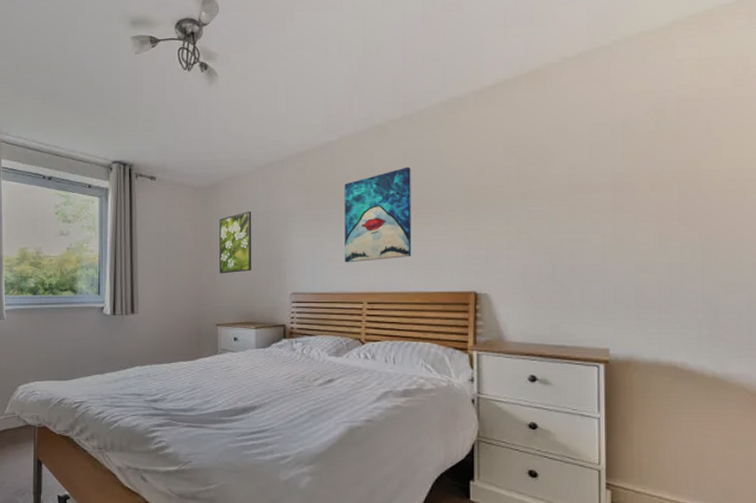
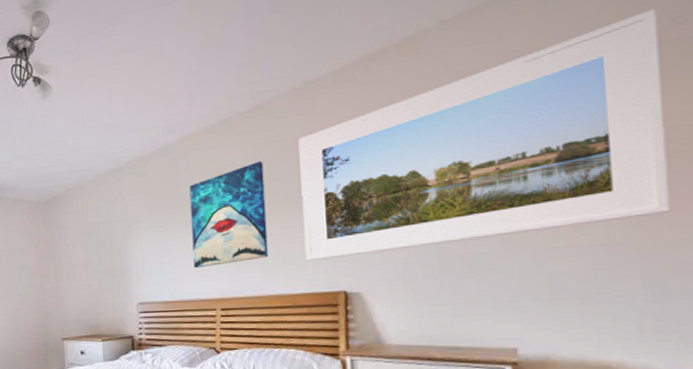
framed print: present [219,211,252,274] -> none [60,222,95,288]
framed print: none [442,71,725,263] -> present [298,8,671,262]

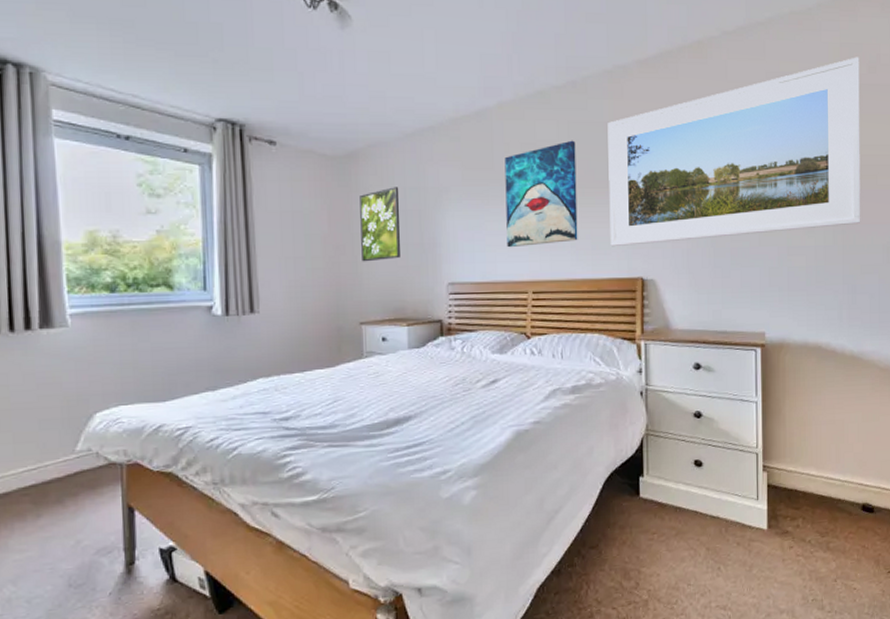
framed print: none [60,222,95,288] -> present [359,187,400,262]

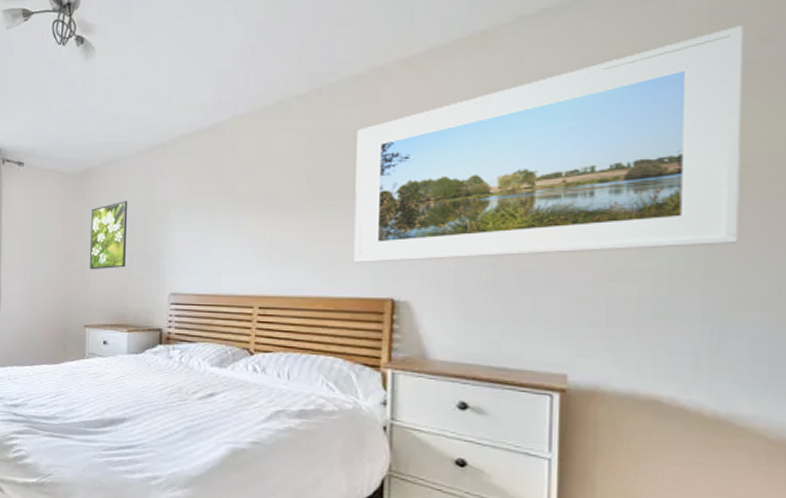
wall art: present [504,140,578,248] -> none [233,150,317,261]

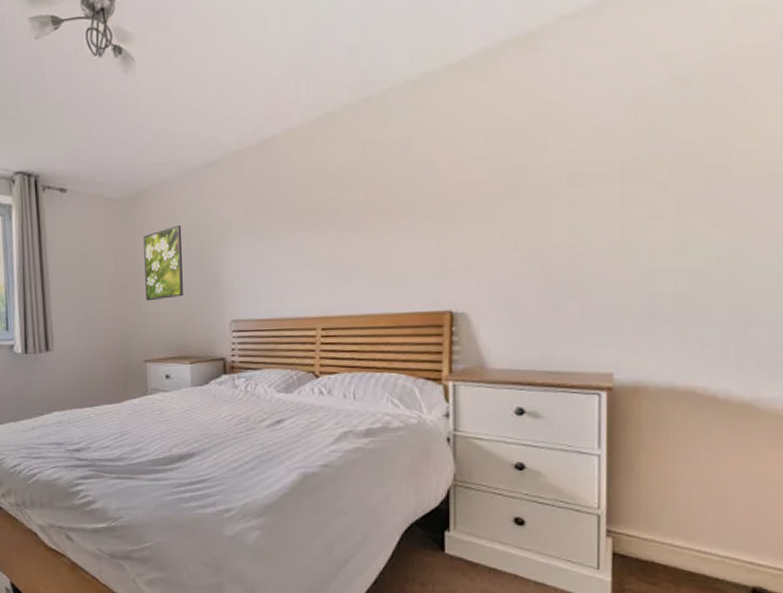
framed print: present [354,25,743,264] -> none [410,22,765,278]

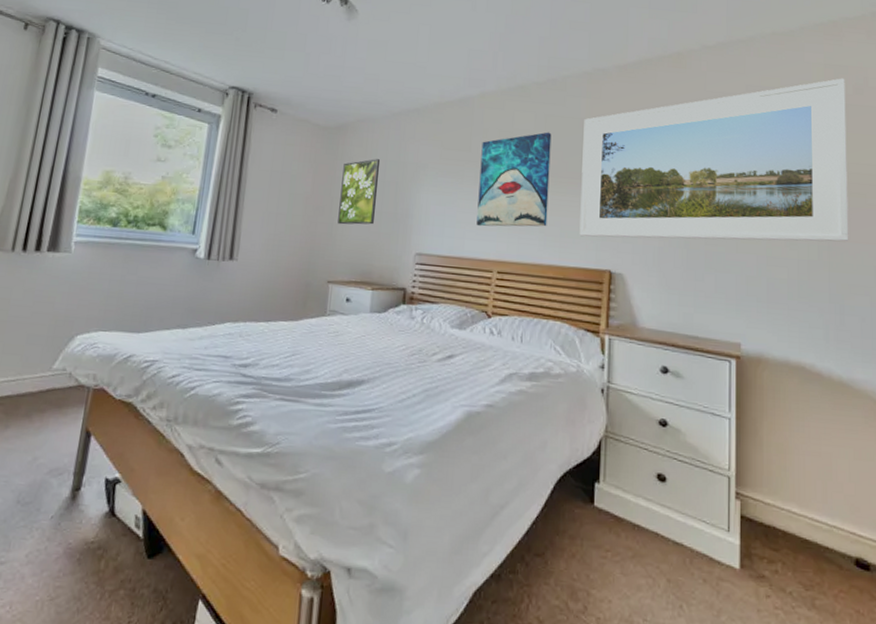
wall art: none [291,162,374,283] -> present [476,132,552,227]
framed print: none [410,22,765,278] -> present [579,78,849,242]

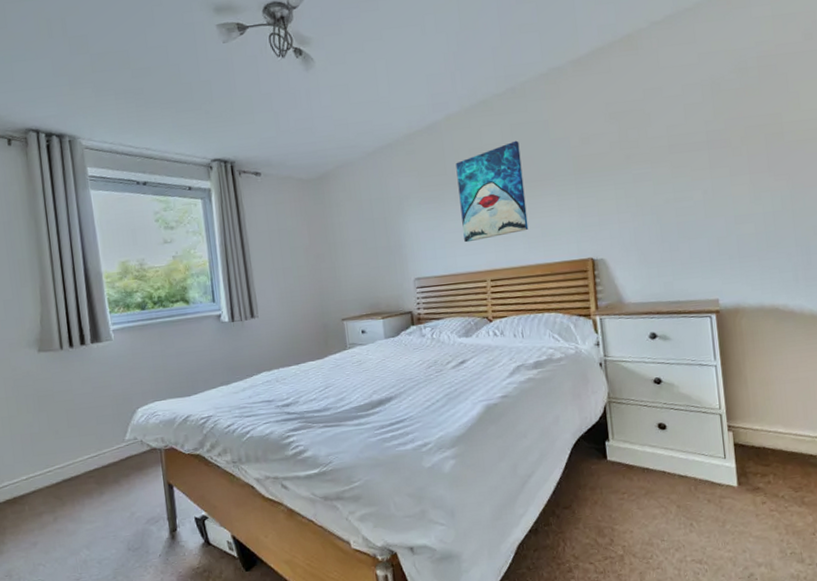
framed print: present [337,159,381,225] -> none [333,199,372,267]
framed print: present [579,78,849,242] -> none [547,26,810,233]

